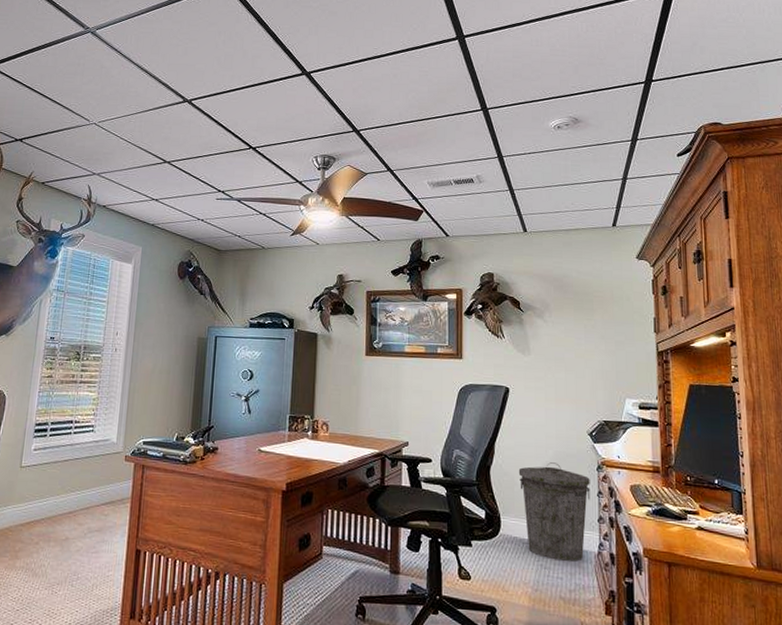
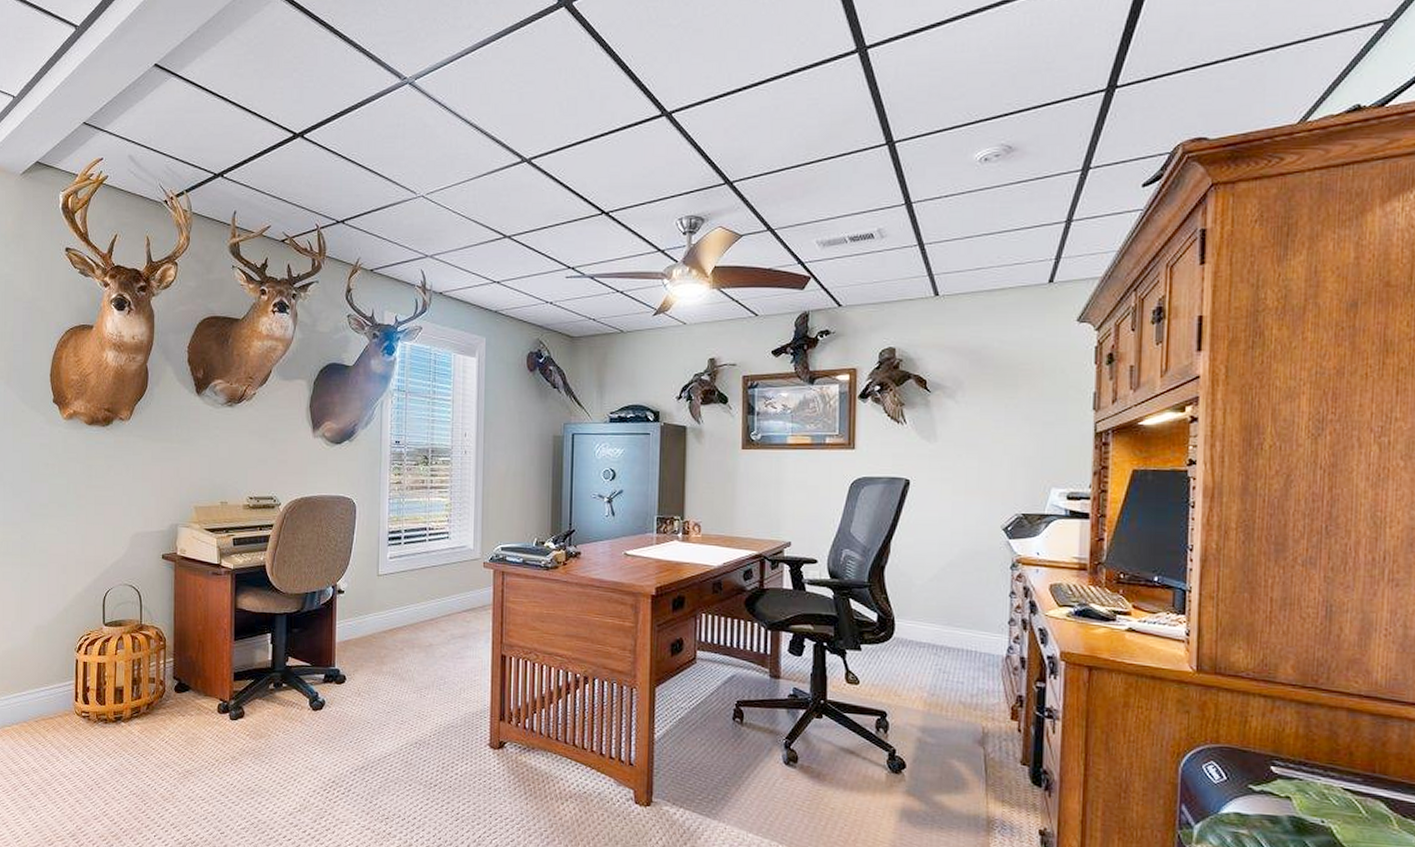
trash can: present [518,462,591,562] -> none [917,561,1002,666]

